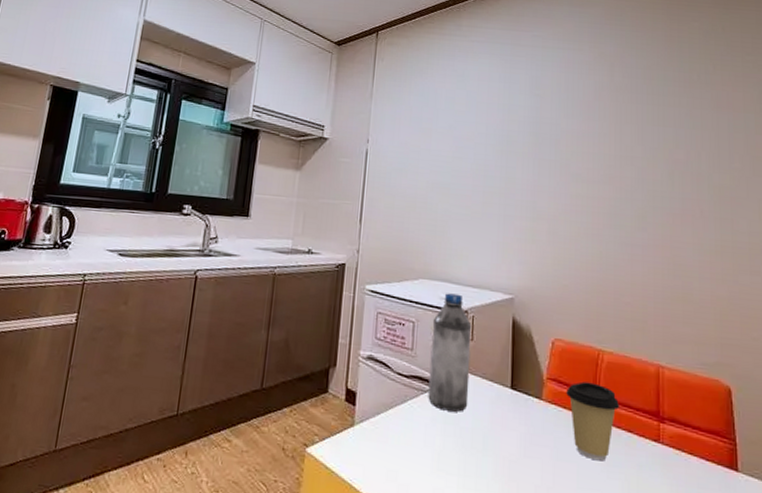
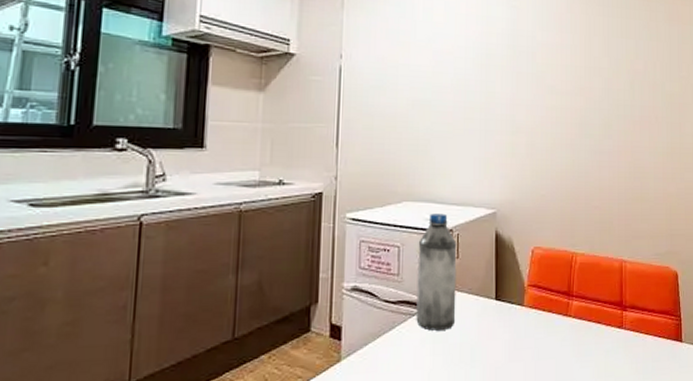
coffee cup: present [566,381,620,461] -> none [545,283,591,354]

